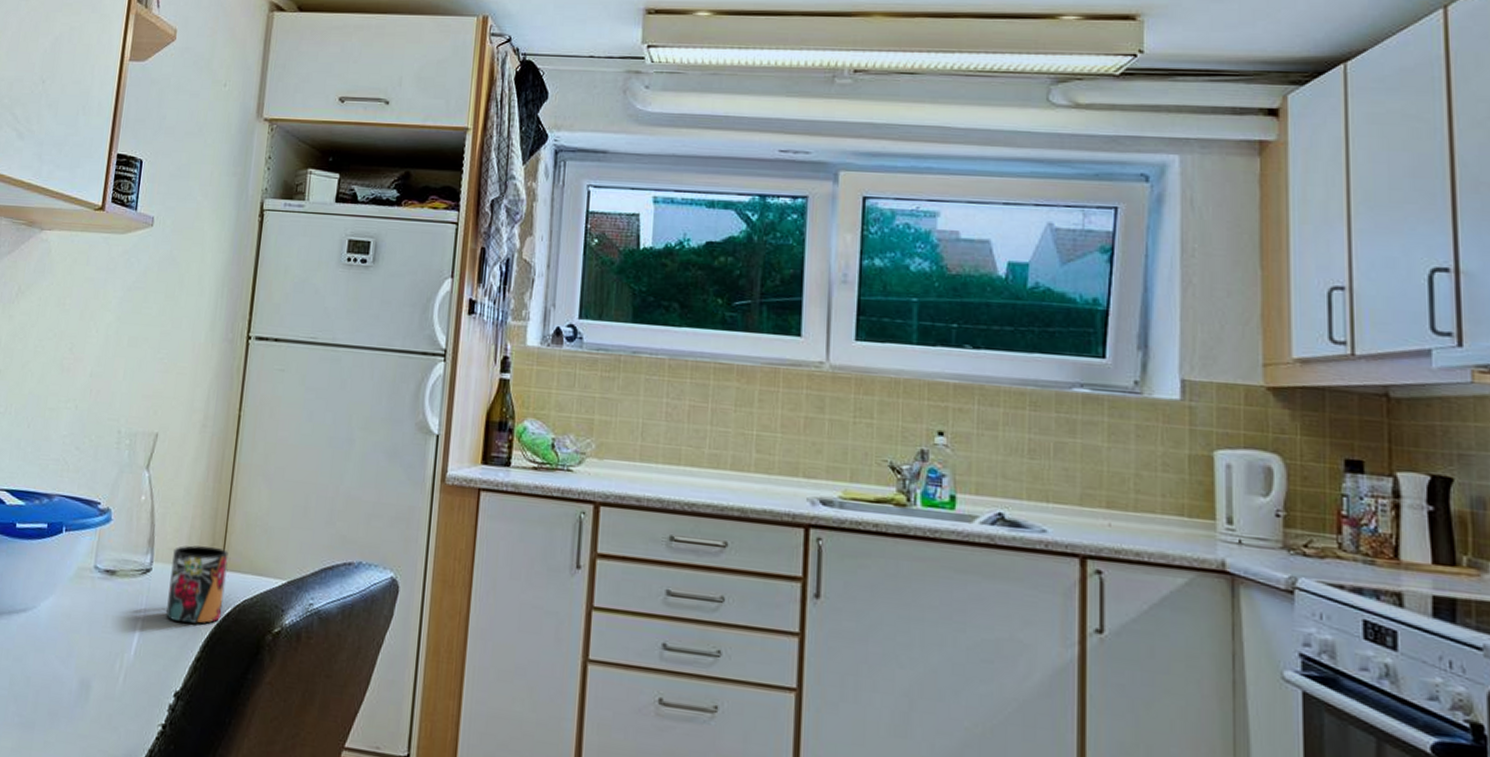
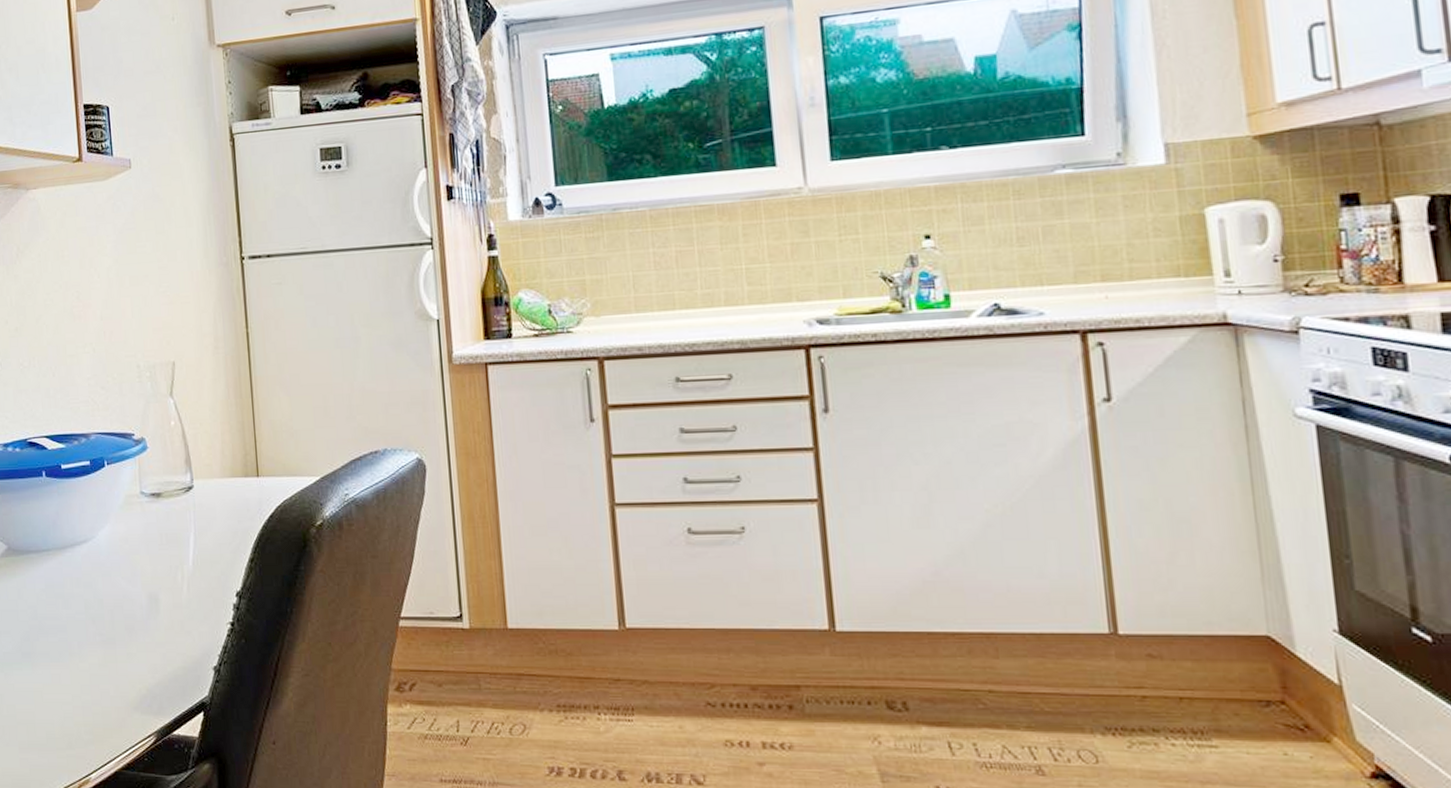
mug: present [166,545,229,624] -> none [210,457,266,530]

